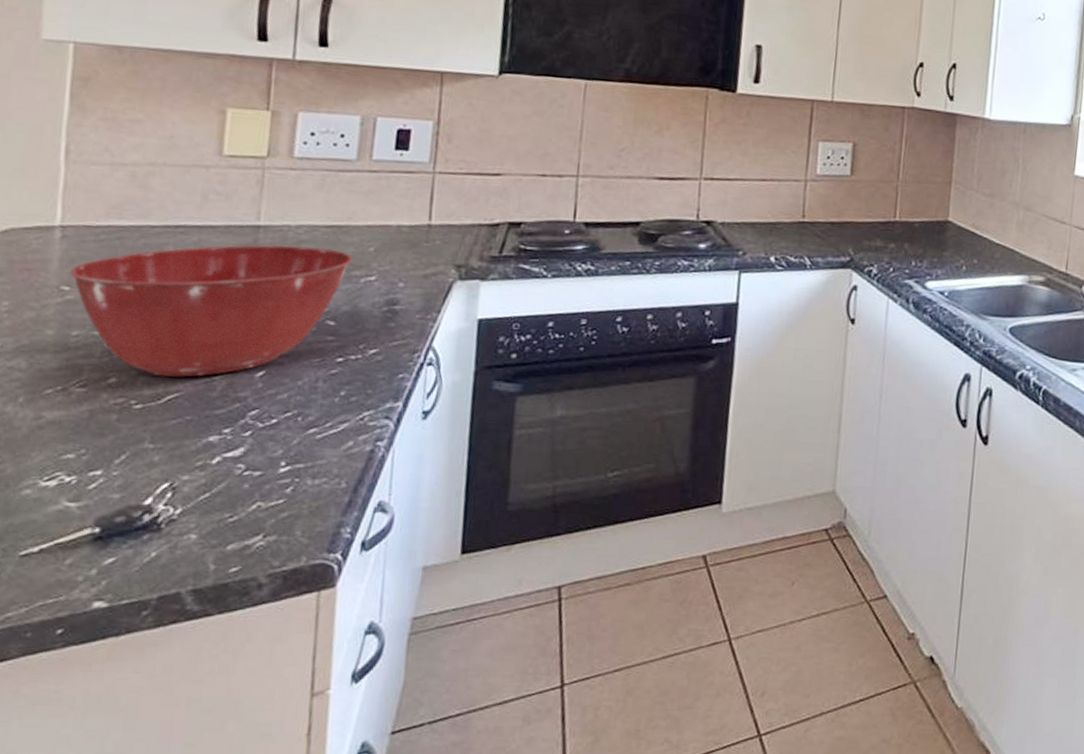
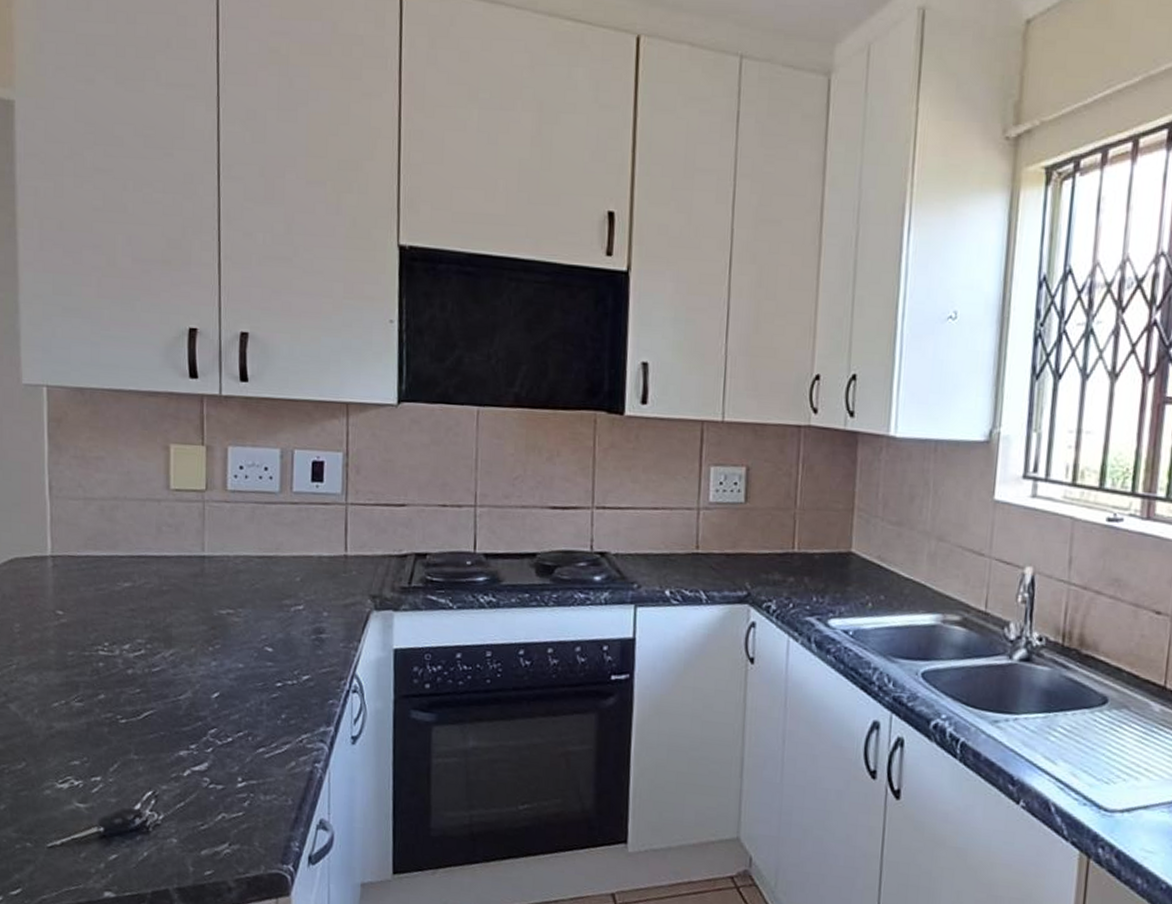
mixing bowl: present [69,245,353,377] -> none [61,574,283,696]

